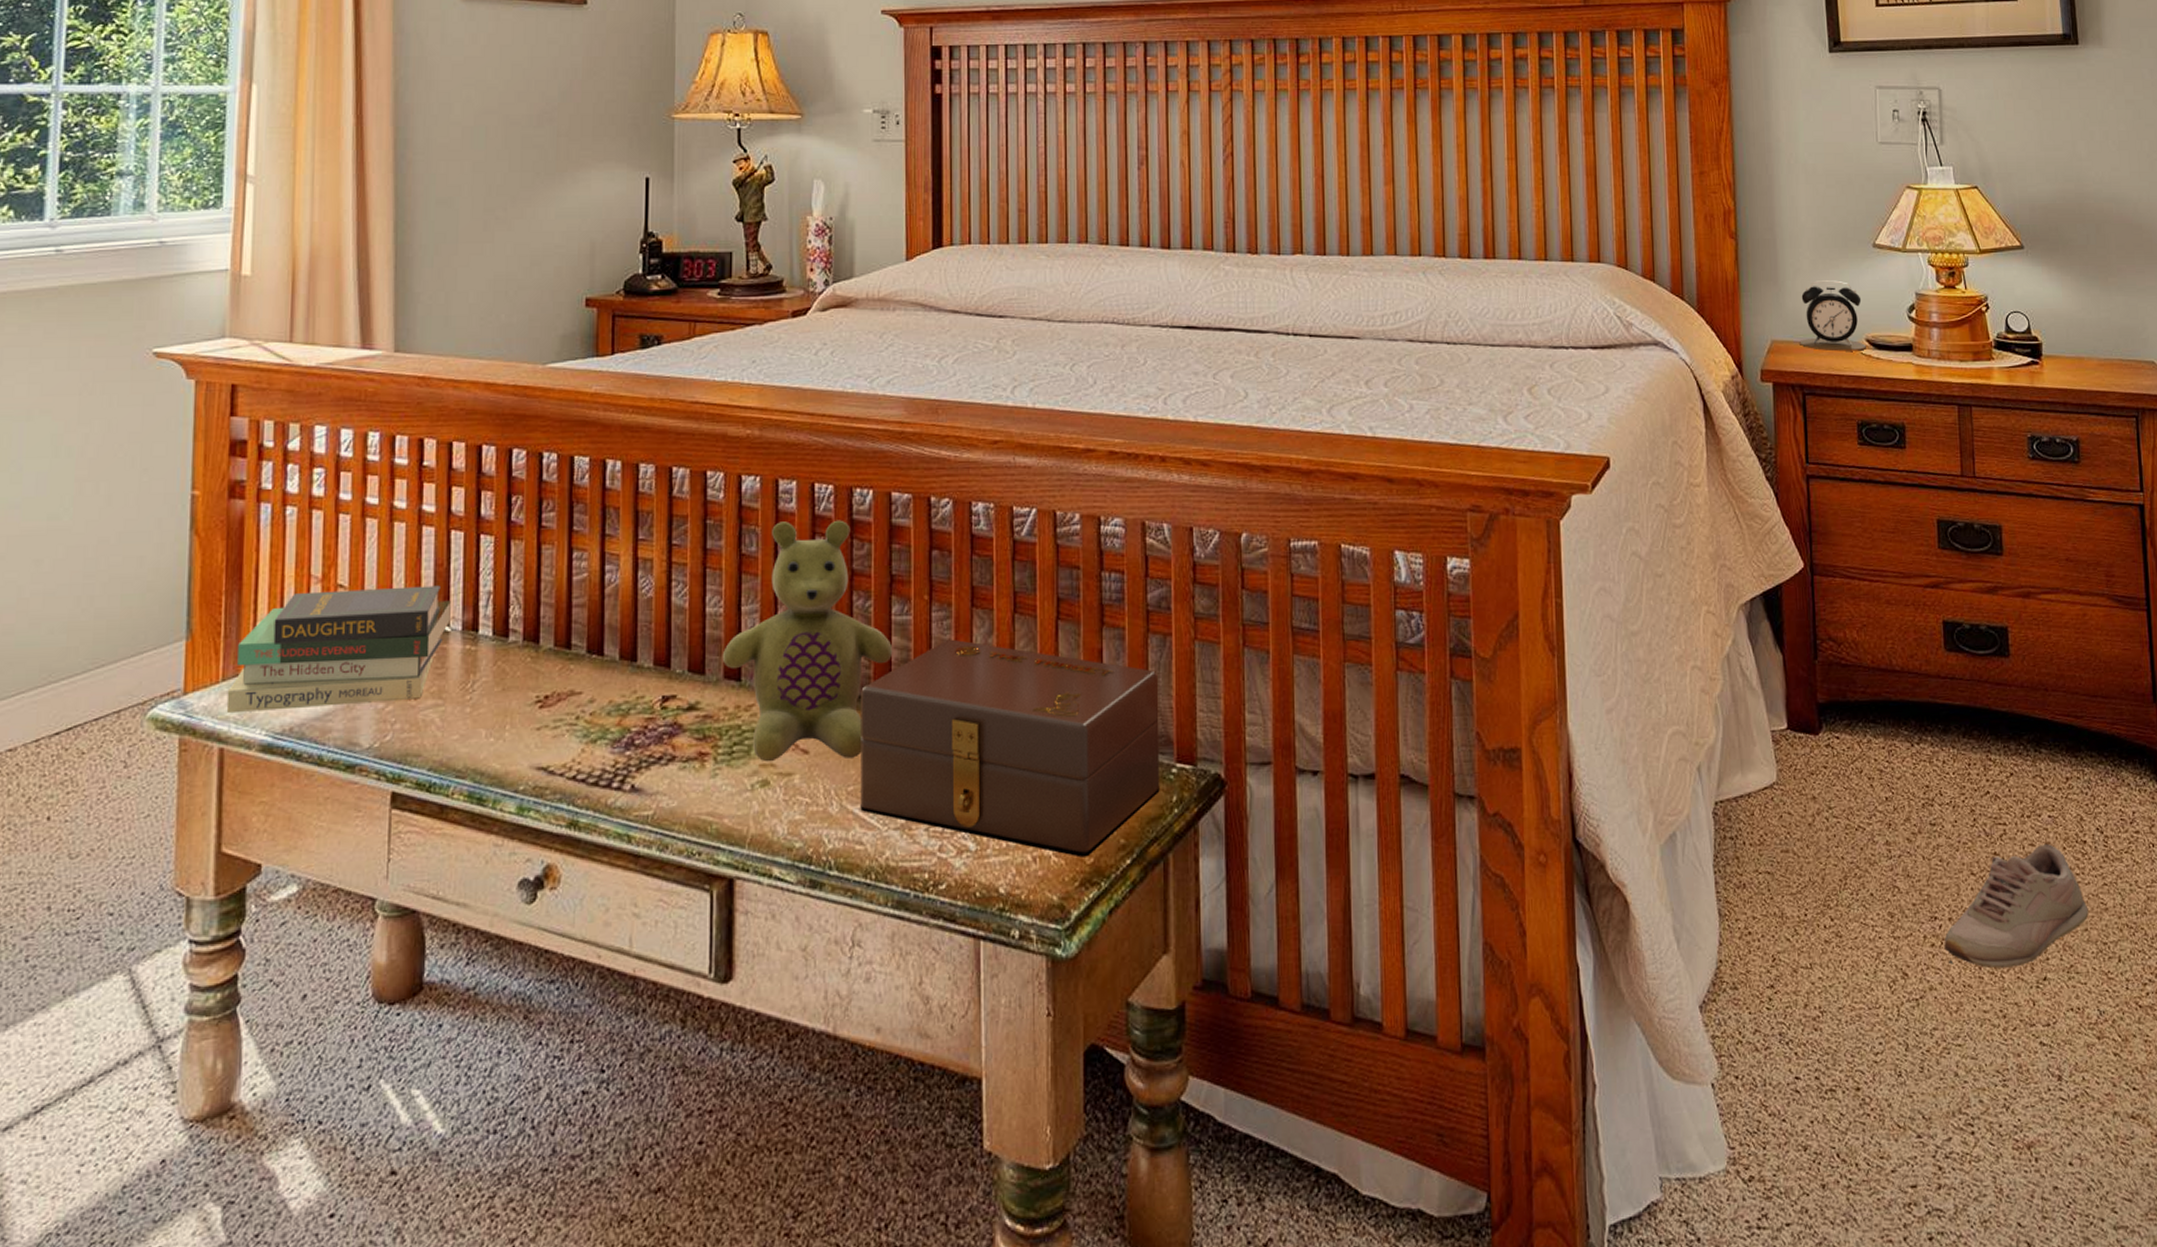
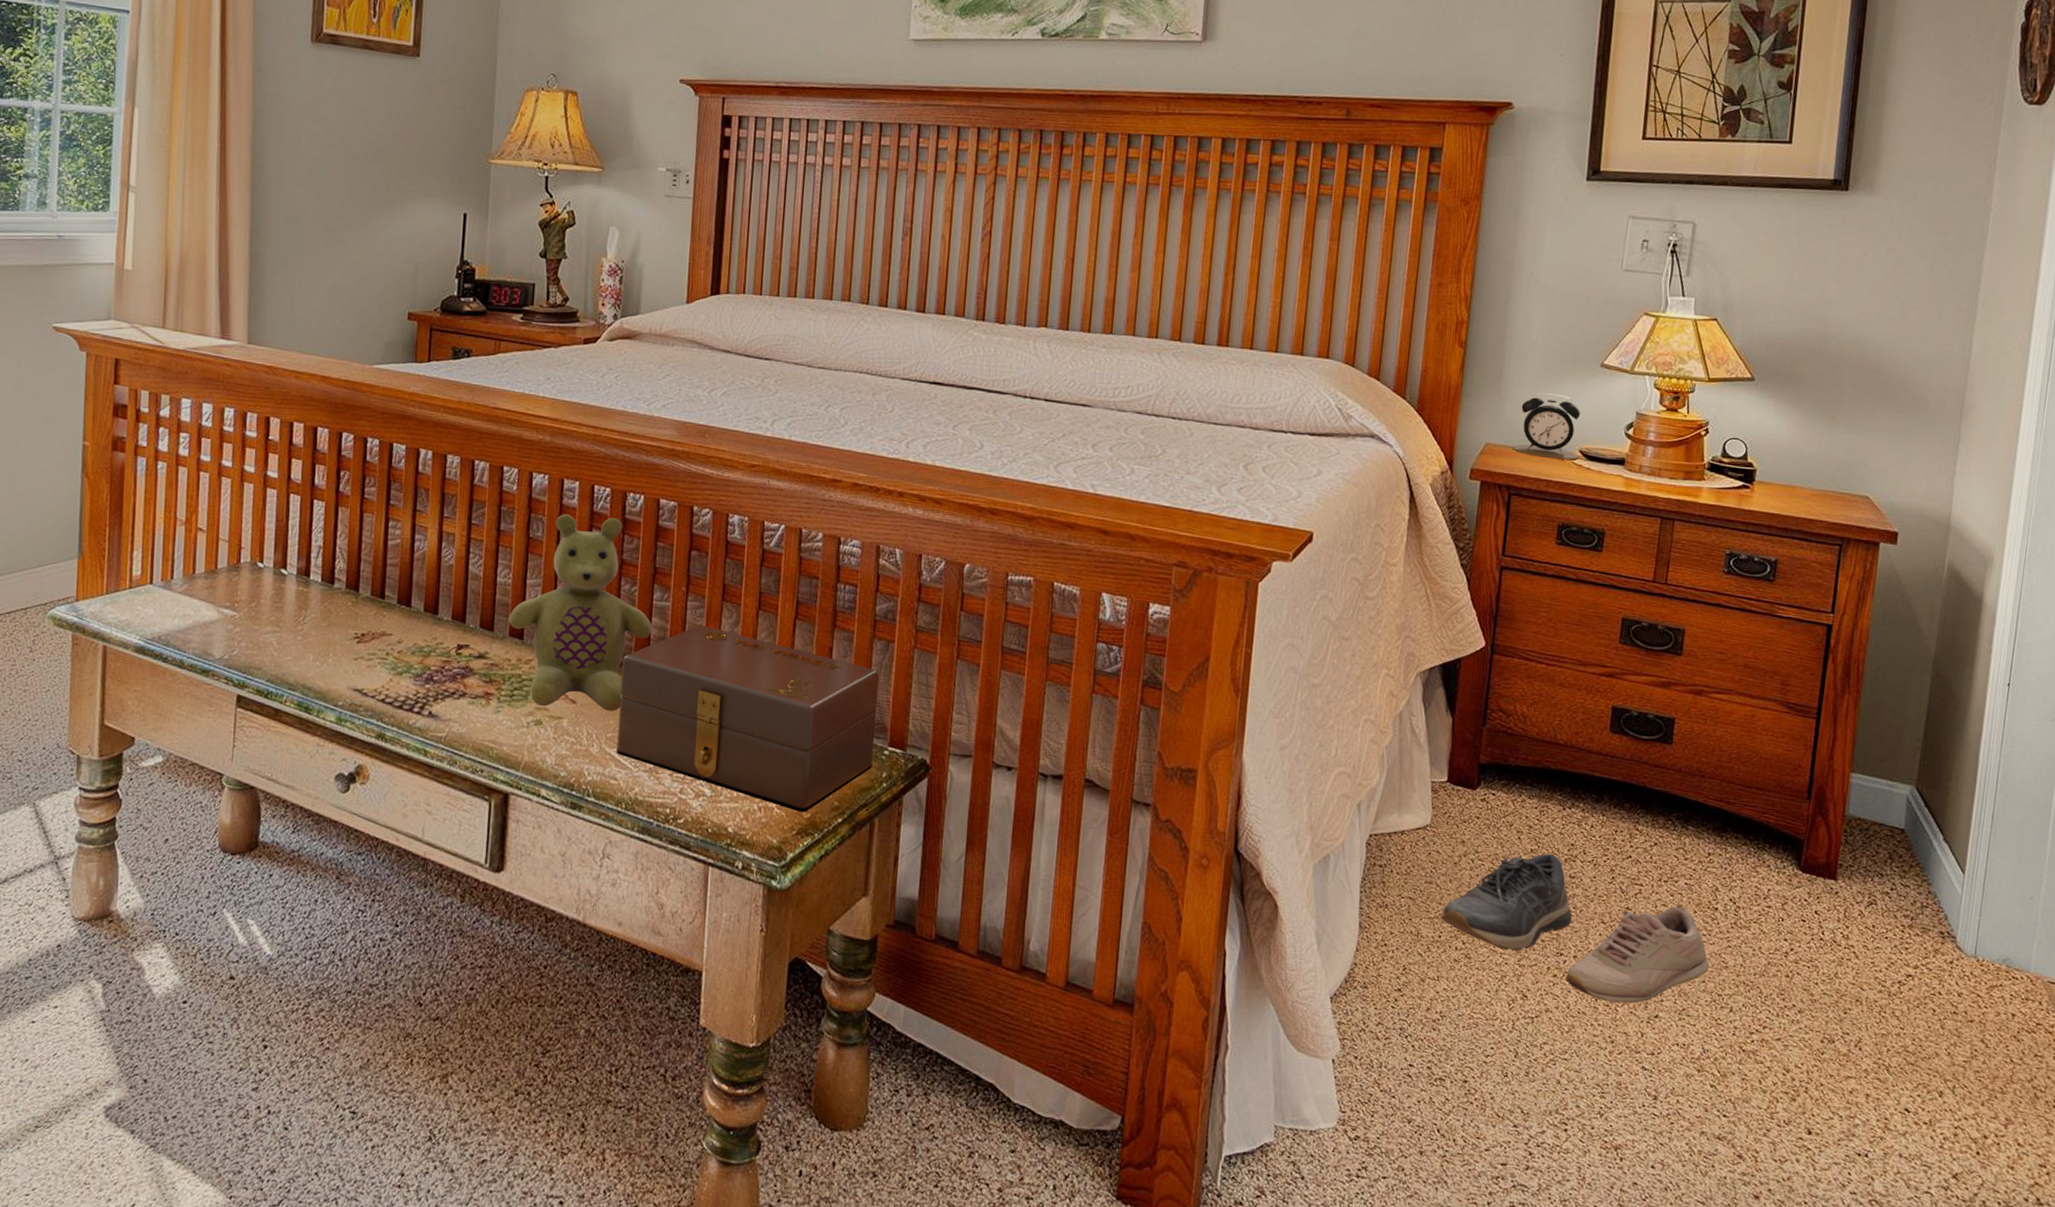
books: present [226,585,452,712] -> none [109,531,290,625]
athletic shoe: none [1803,799,1941,922] -> present [1441,853,1573,952]

